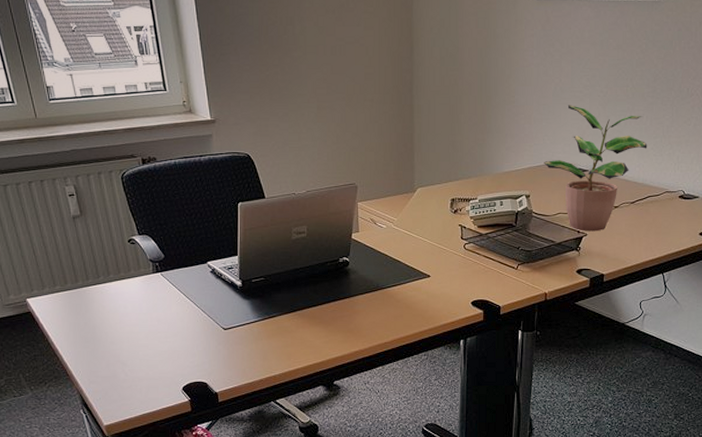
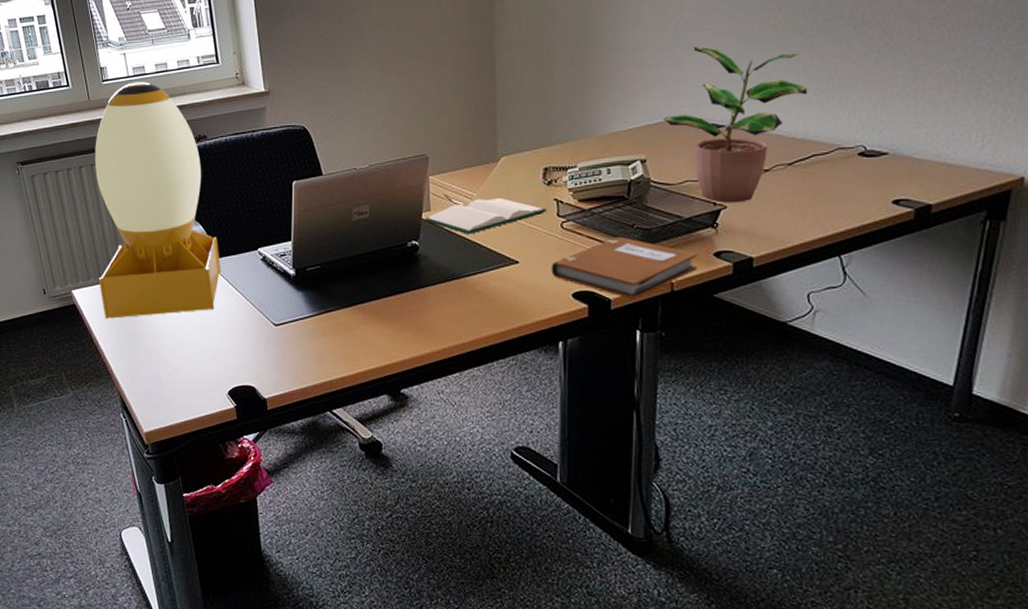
desk lamp: none [44,103,174,326] -> present [94,81,221,320]
hardback book: none [355,222,453,252] -> present [425,197,547,234]
notebook: none [455,256,565,307] -> present [551,236,698,301]

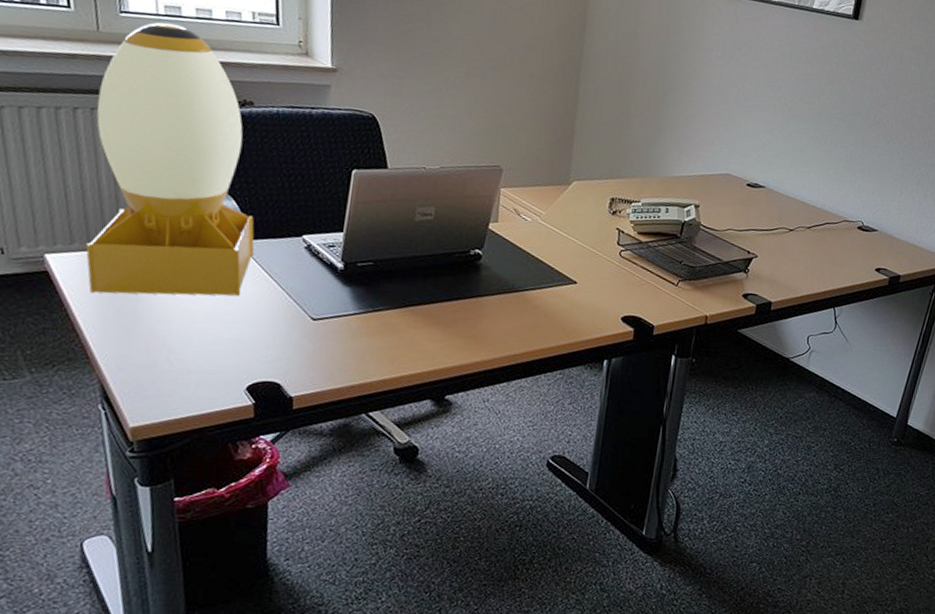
hardback book: present [425,197,547,234] -> none [492,217,609,251]
notebook: present [551,236,698,301] -> none [605,270,730,329]
potted plant: present [663,46,808,203] -> none [718,114,830,254]

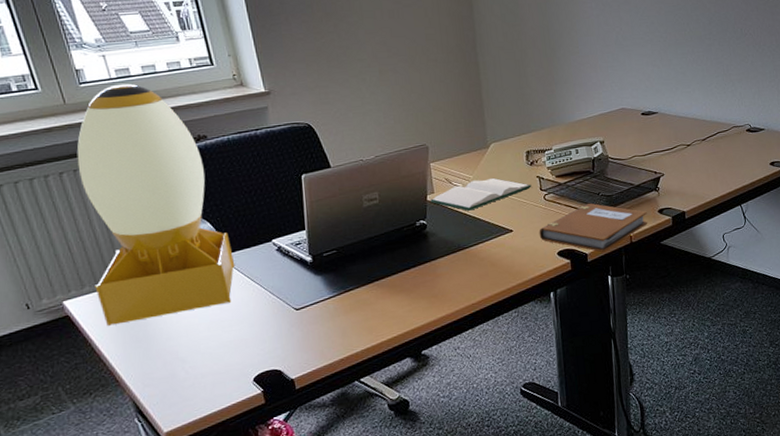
hardback book: none [492,217,609,251] -> present [430,177,532,211]
notebook: none [605,270,730,329] -> present [539,203,647,253]

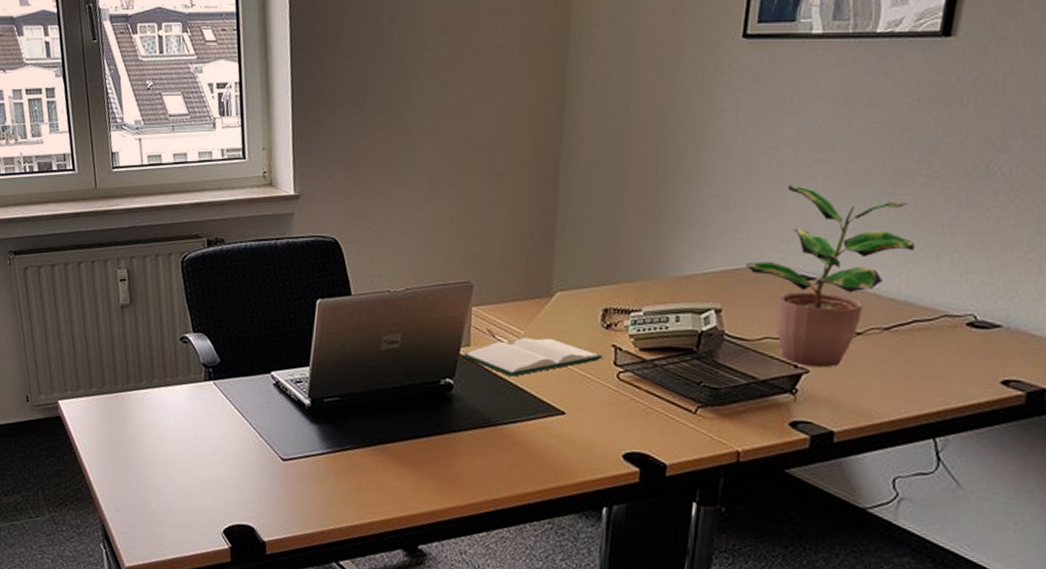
desk lamp: present [77,83,236,327] -> none [89,172,228,437]
notebook: present [539,203,647,253] -> none [601,394,771,468]
potted plant: none [614,51,711,172] -> present [746,185,915,368]

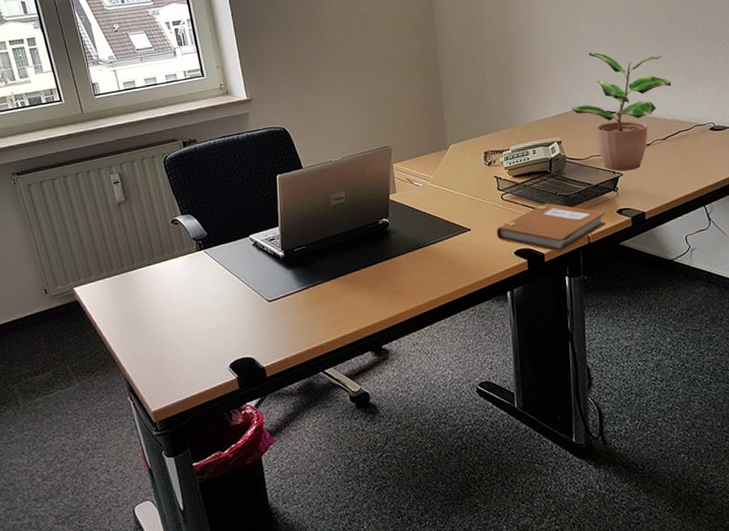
hardback book: present [463,337,603,377] -> none [393,177,489,210]
notebook: none [601,394,771,468] -> present [496,202,606,253]

